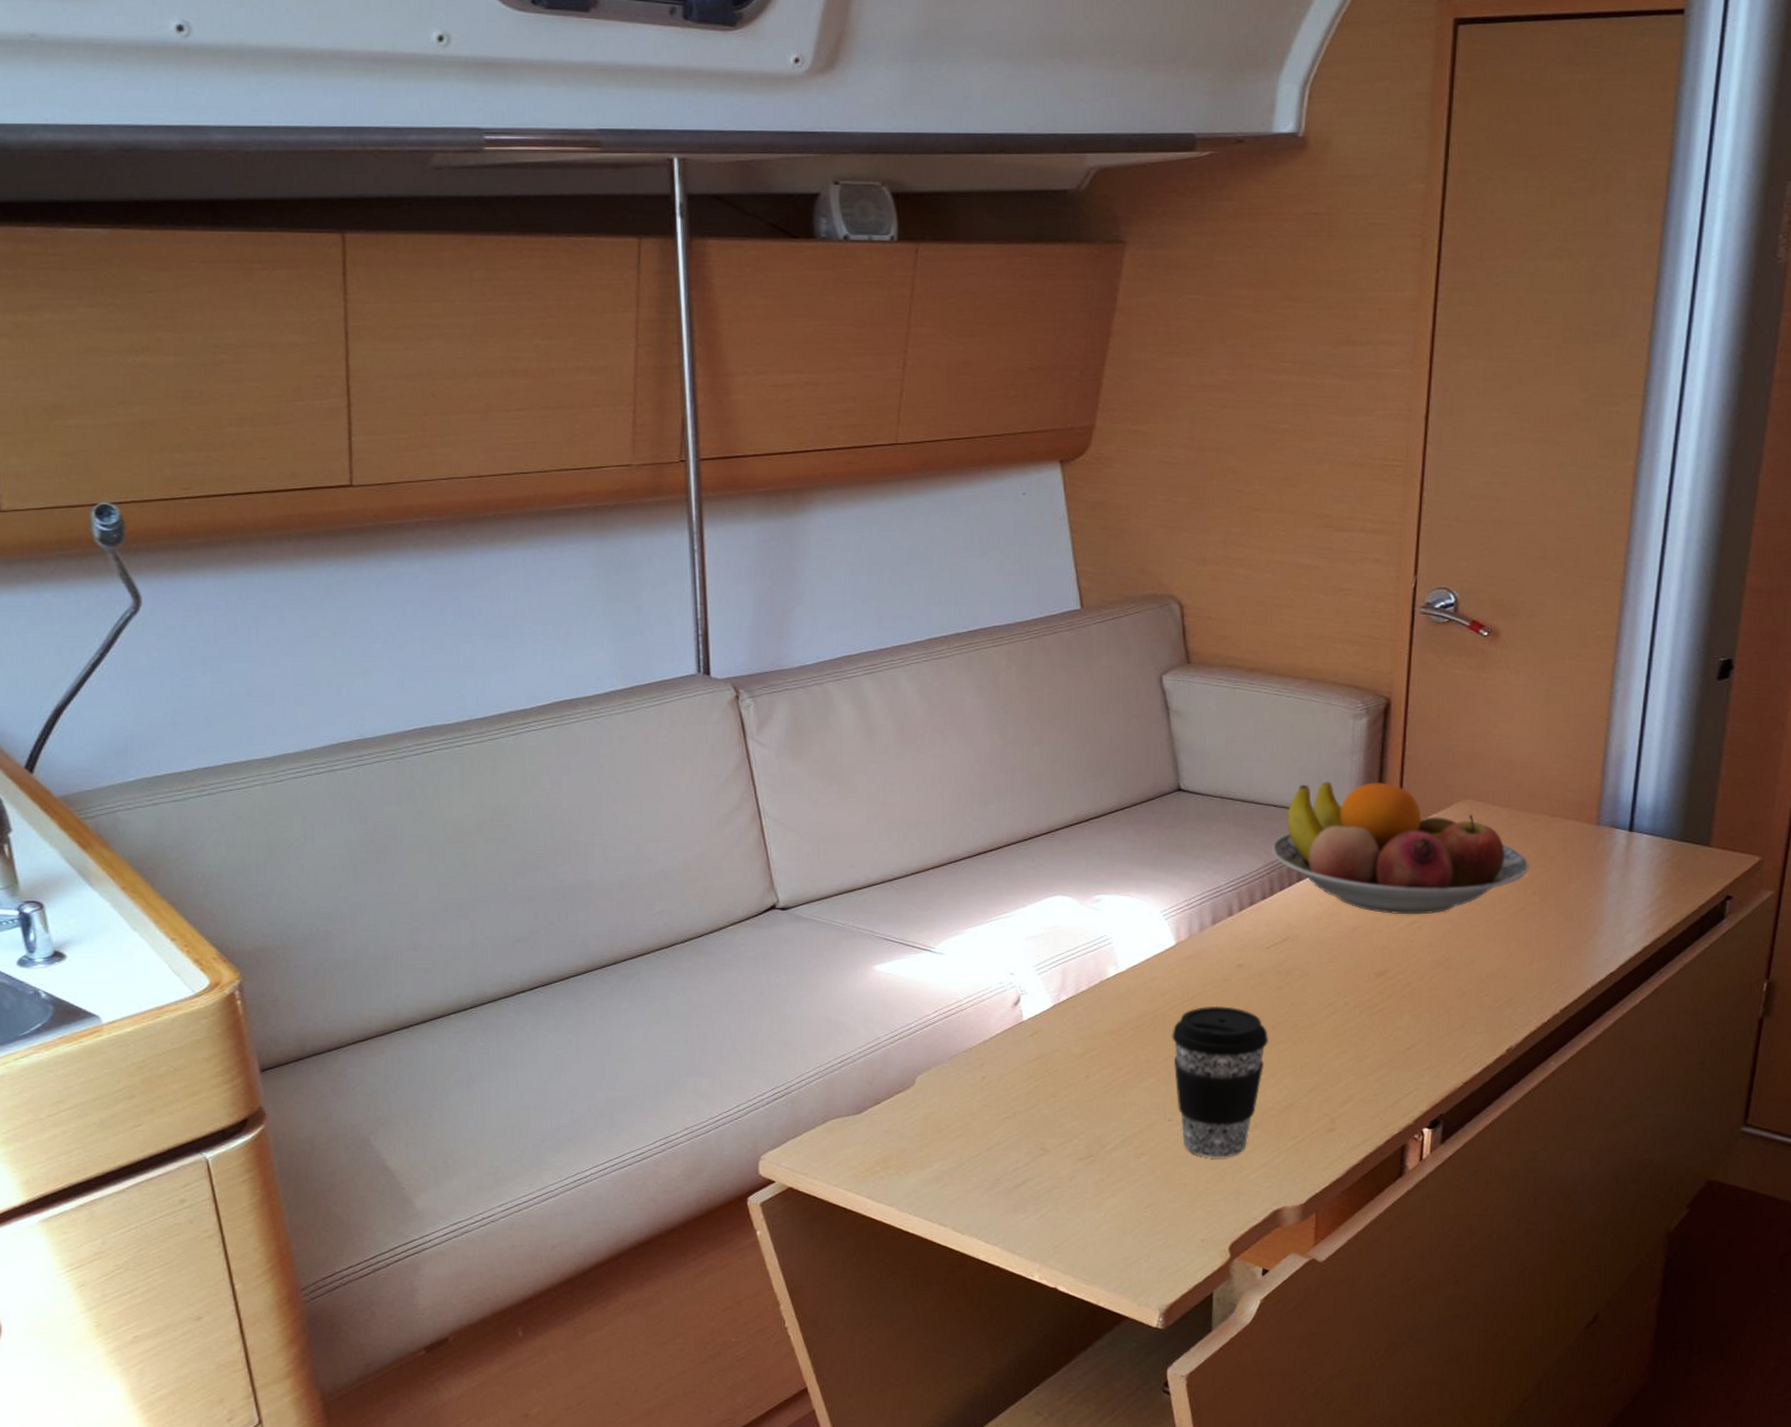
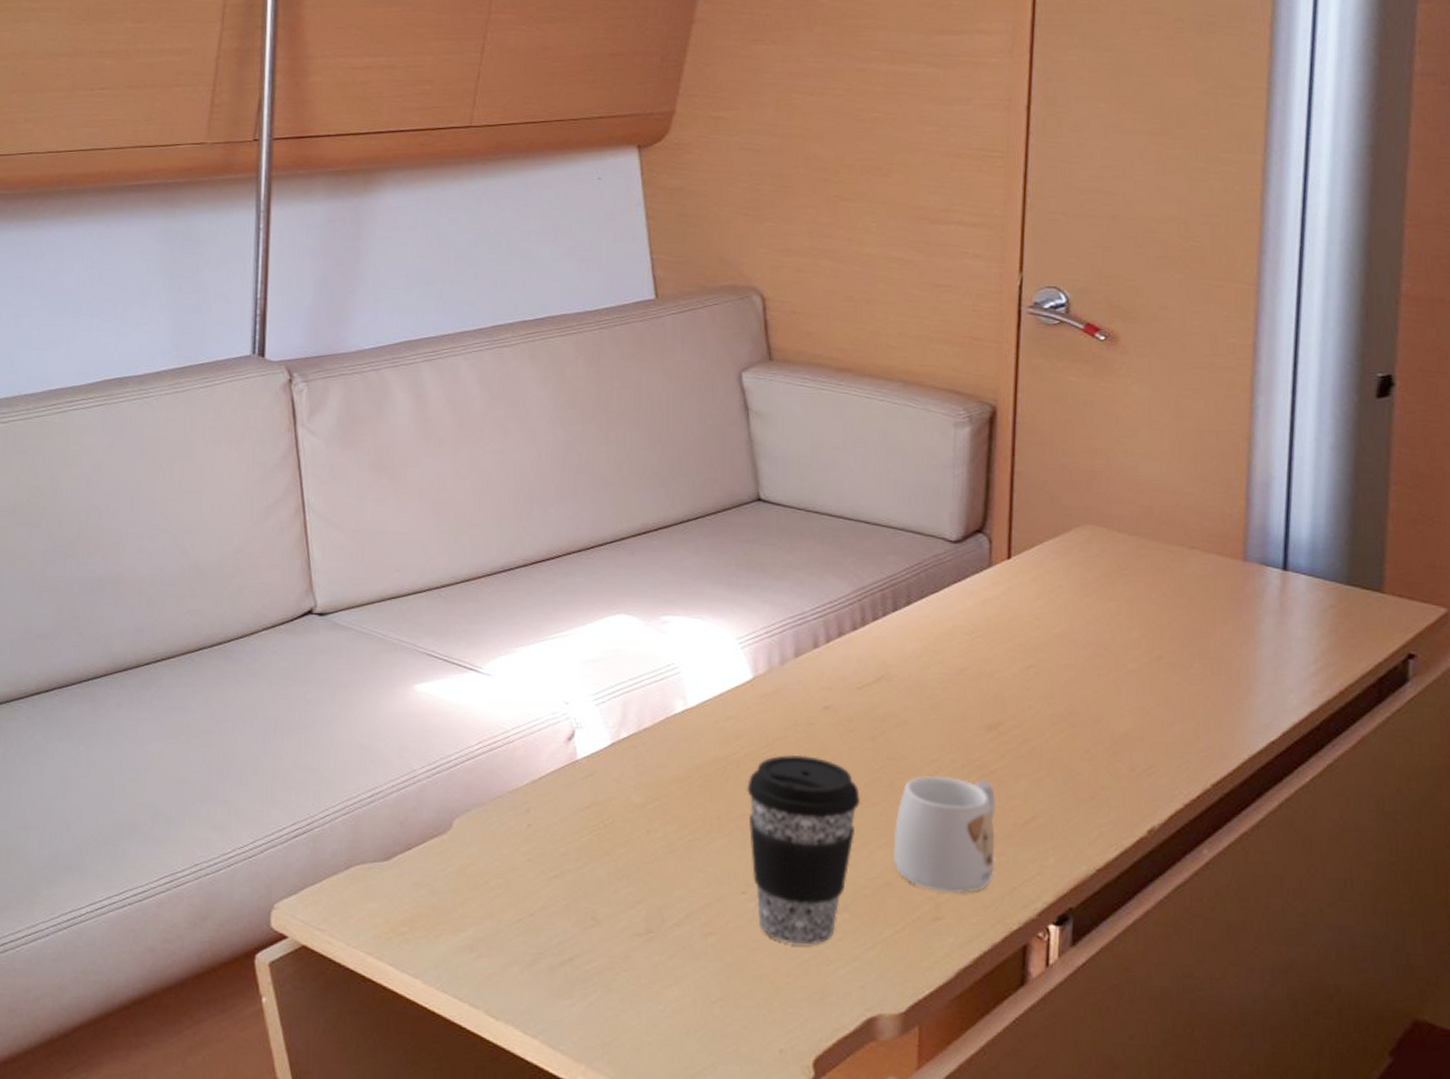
fruit bowl: present [1272,781,1530,915] -> none [863,497,1166,658]
mug: none [1296,1016,1383,1110] -> present [893,776,996,894]

